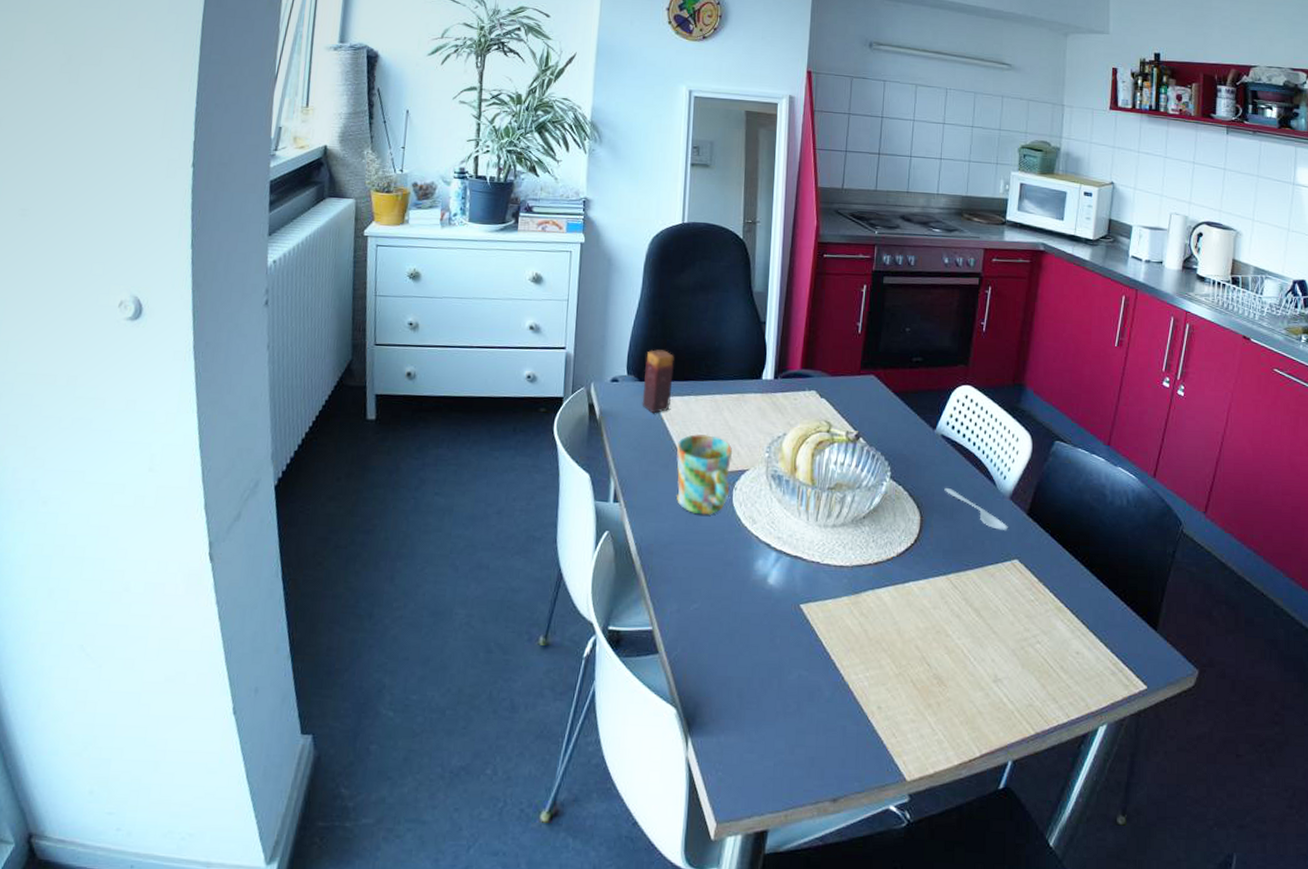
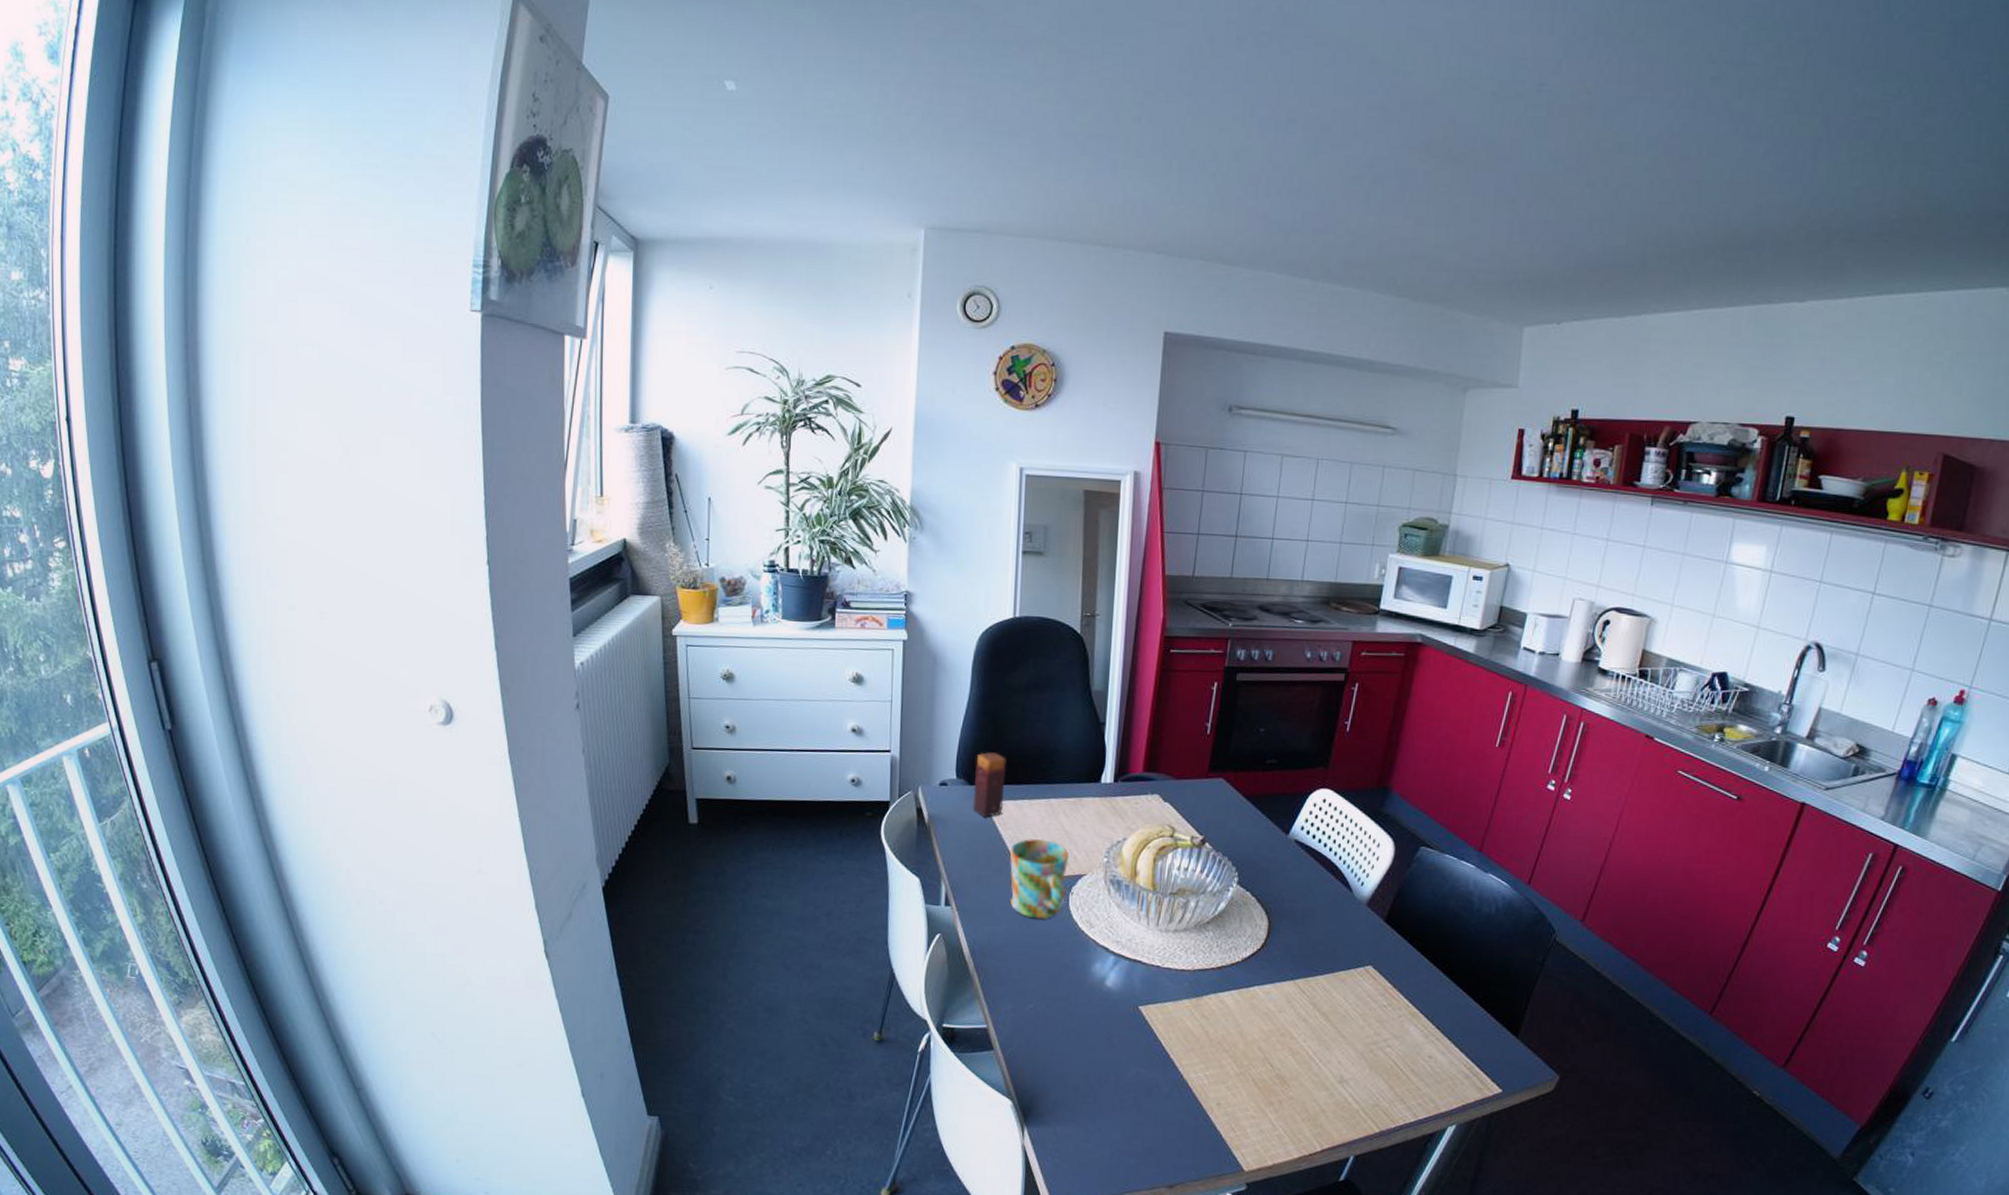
spoon: present [944,487,1008,530] -> none [1295,893,1363,937]

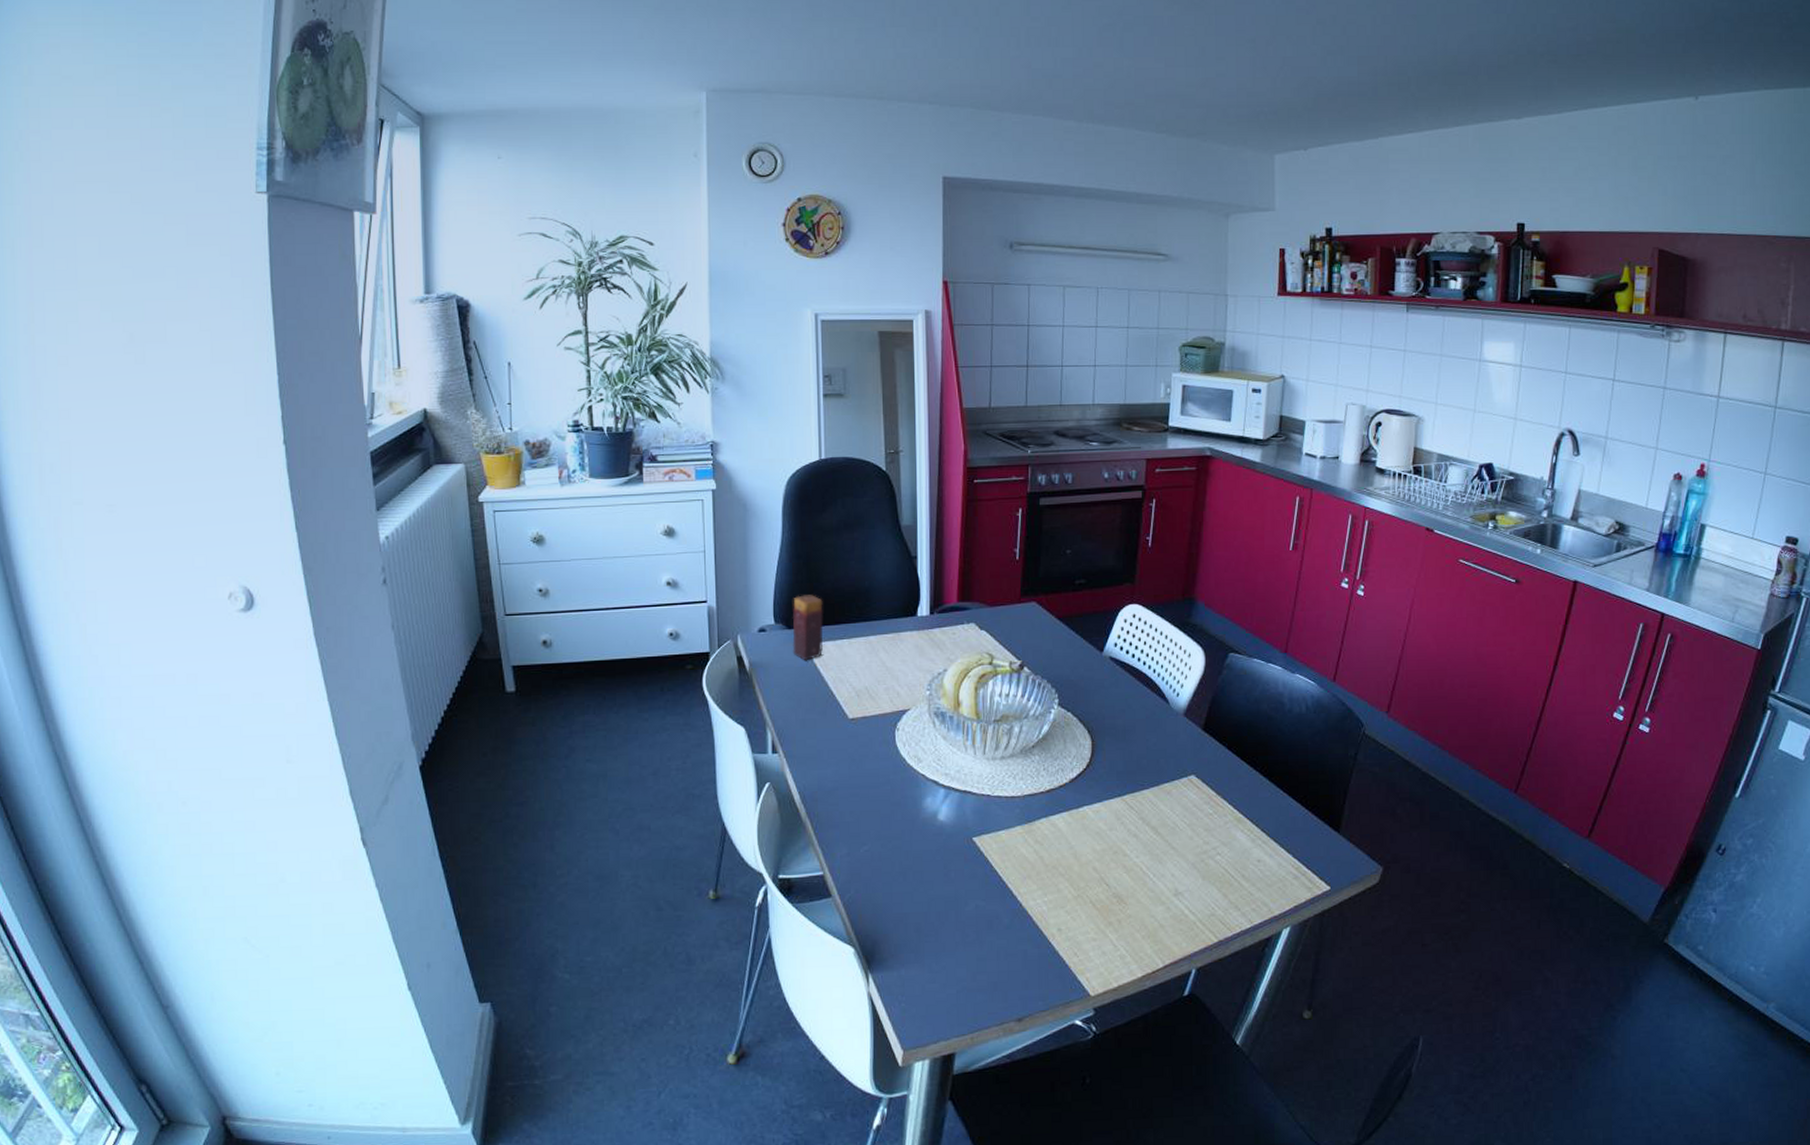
mug: present [1009,838,1069,919] -> none [833,677,892,758]

